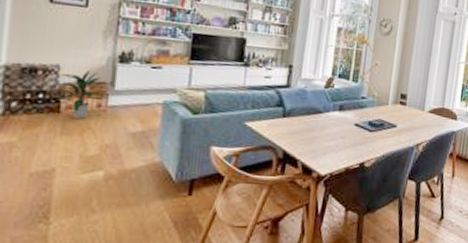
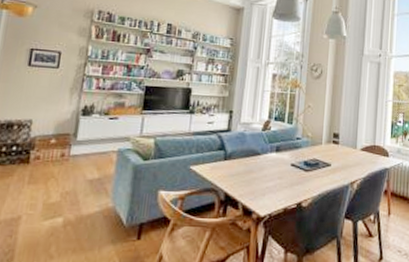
indoor plant: present [56,70,105,119] -> none [27,123,68,168]

